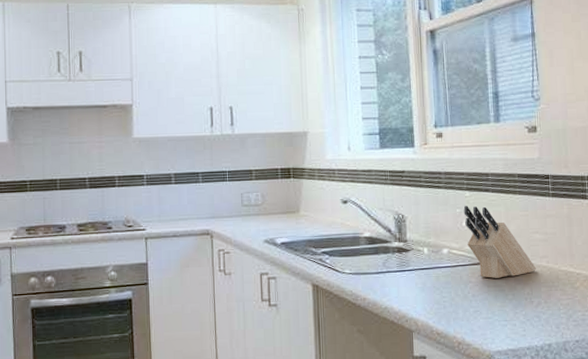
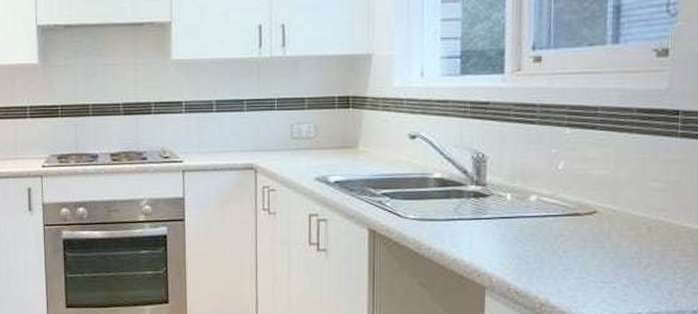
knife block: present [463,206,536,278] -> none [561,145,649,233]

